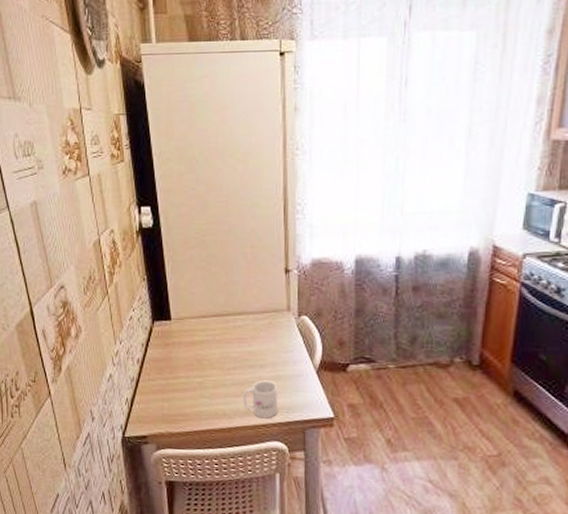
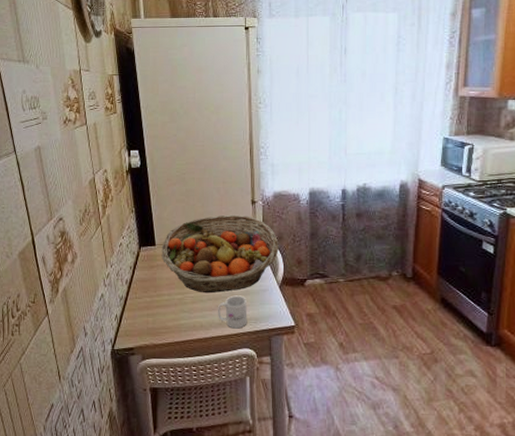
fruit basket: none [178,285,317,377] -> present [161,214,279,294]

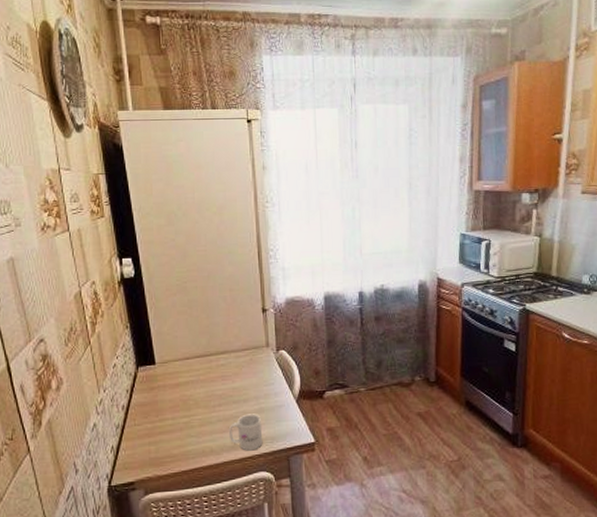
fruit basket: present [161,214,279,294] -> none [162,324,294,414]

